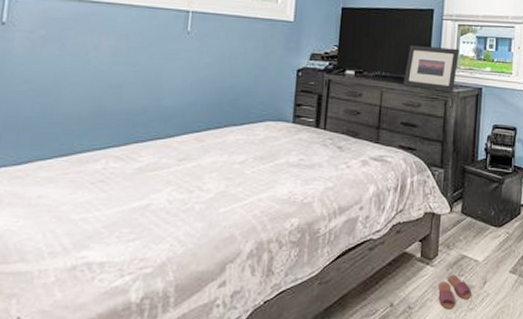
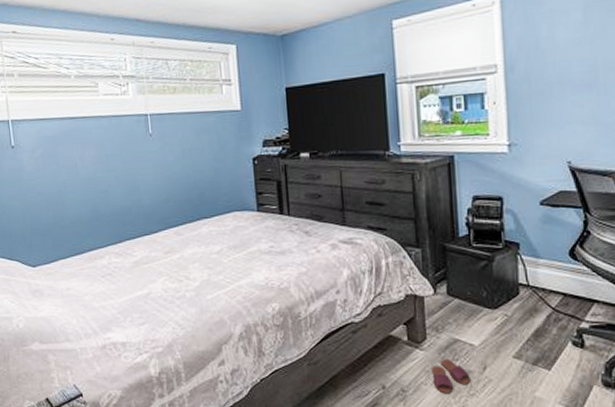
picture frame: present [403,44,460,92] -> none [362,114,422,164]

